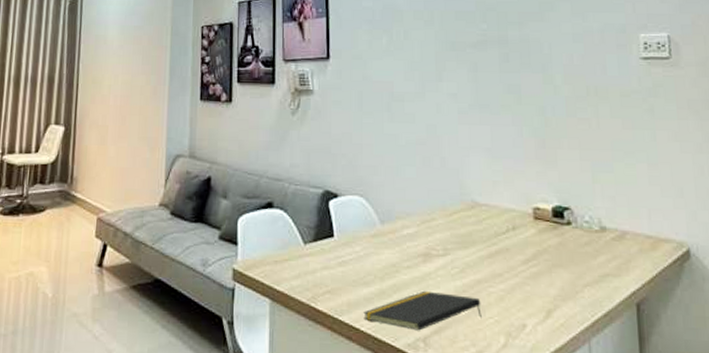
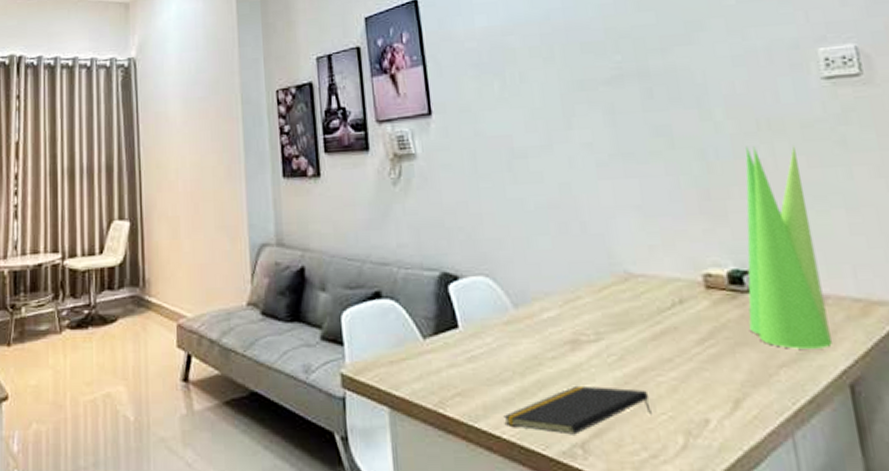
plant: none [565,108,626,274] -> present [745,146,832,349]

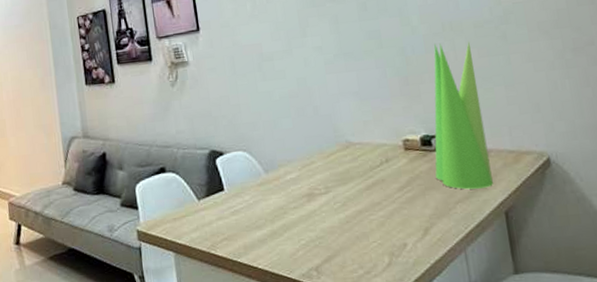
notepad: present [503,385,652,435] -> none [259,226,366,262]

